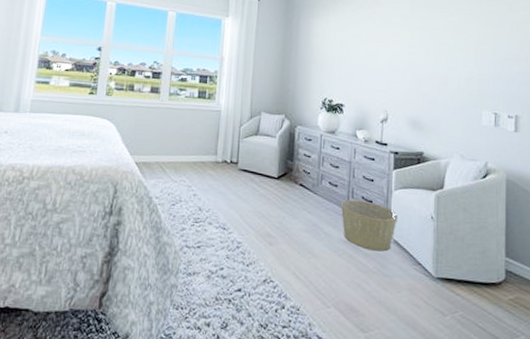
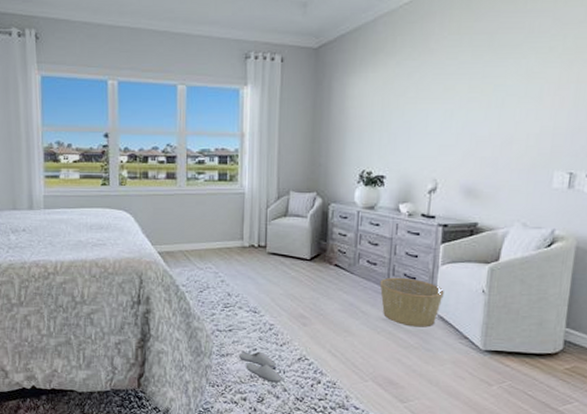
slippers: none [206,271,247,307] -> present [239,351,282,383]

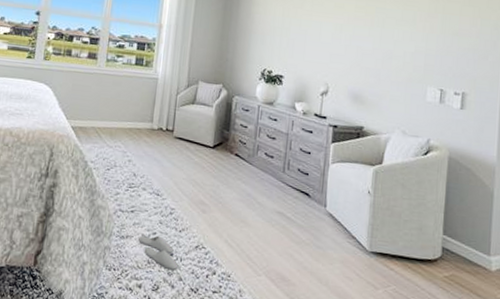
basket: present [379,277,444,327] -> none [275,171,334,224]

